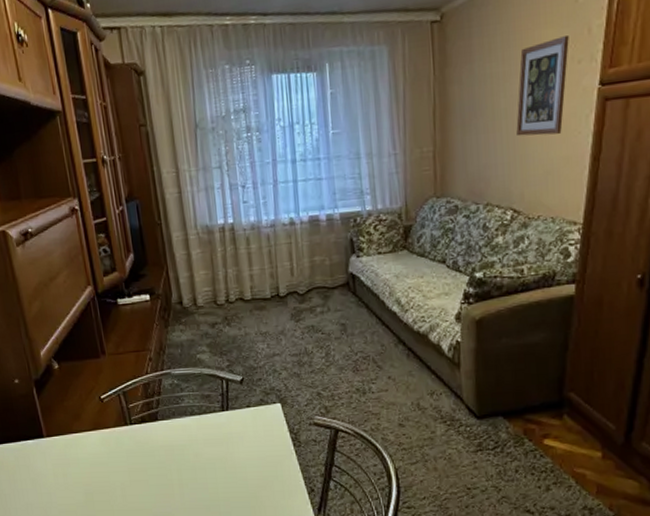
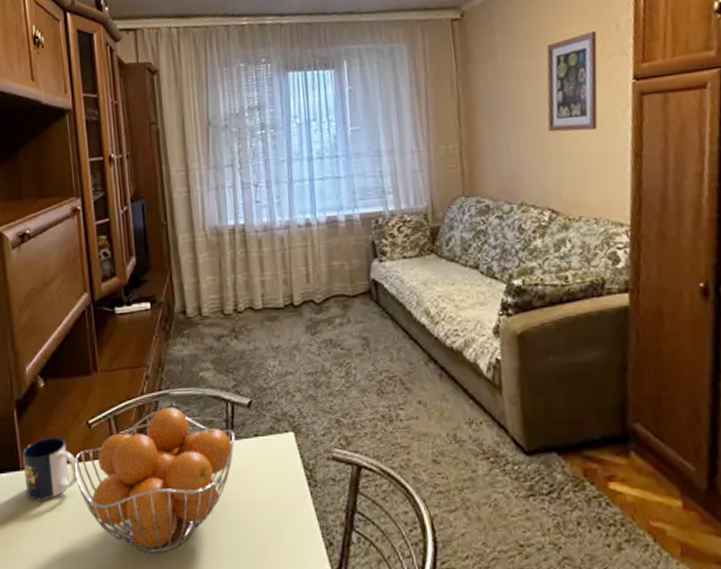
mug: none [45,410,95,462] -> present [23,437,79,501]
fruit basket: none [90,384,230,501] -> present [74,407,235,554]

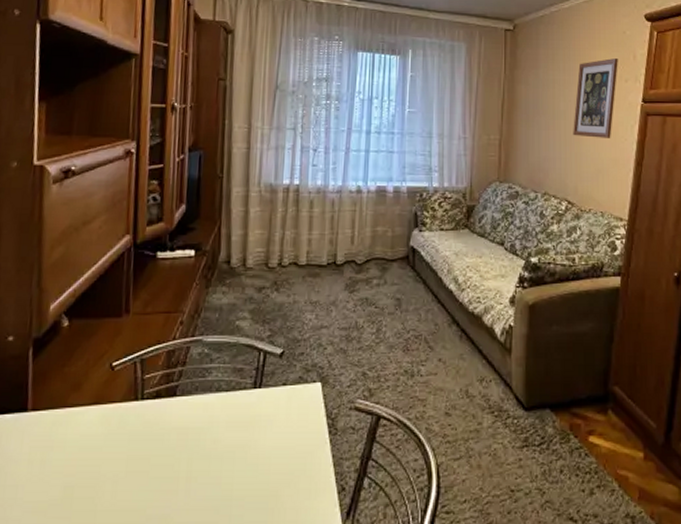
mug: present [23,437,79,501] -> none [30,378,95,444]
fruit basket: present [74,407,235,554] -> none [89,354,264,499]

